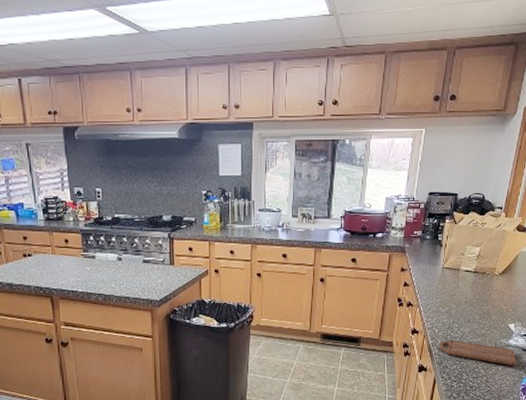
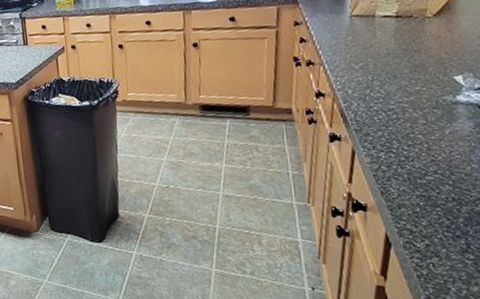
cutting board: present [439,339,517,366] -> none [355,100,473,129]

